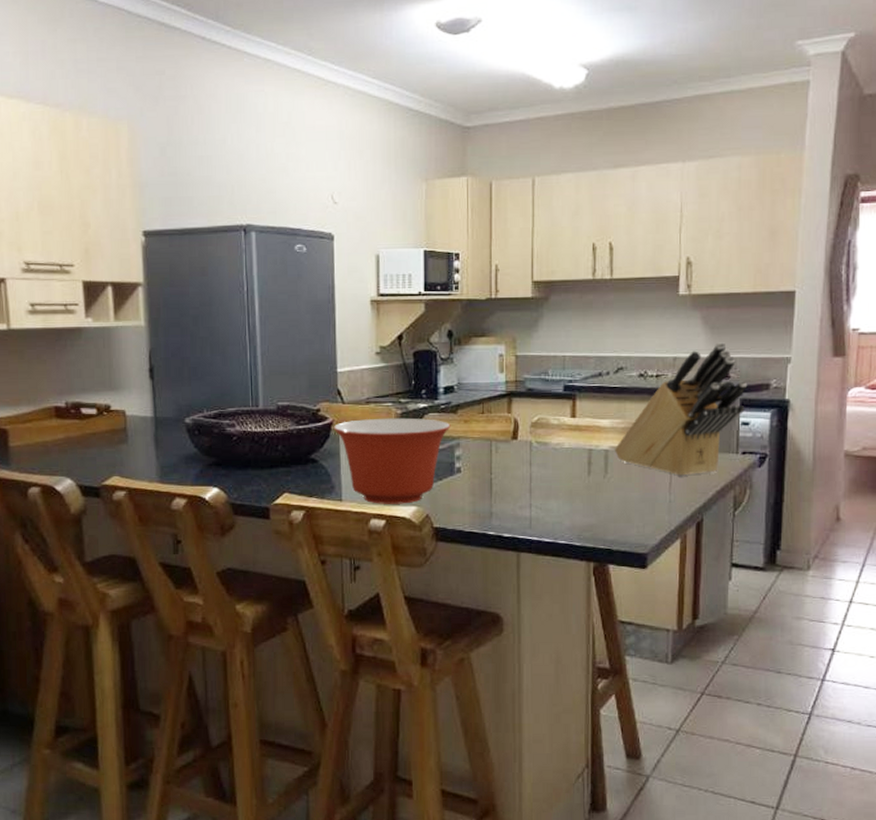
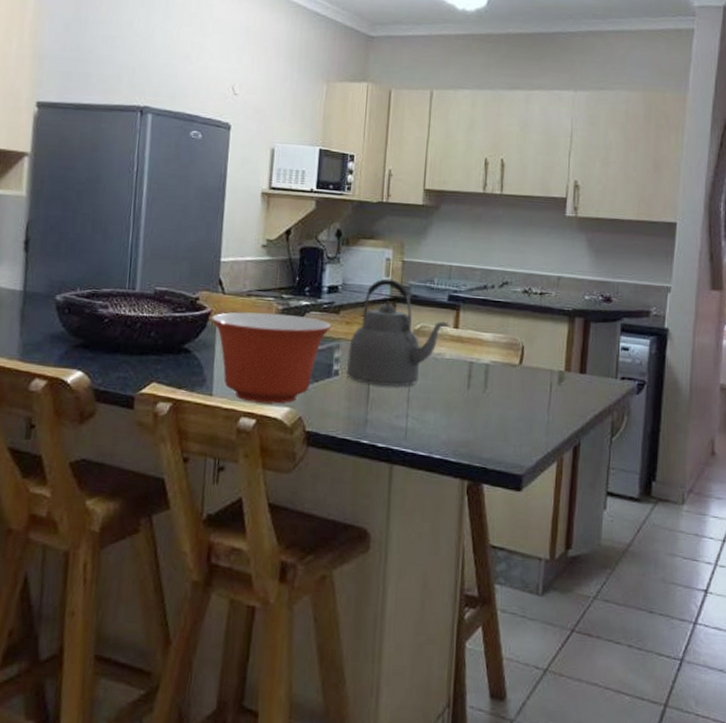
kettle: none [468,374,567,478] -> present [346,278,450,387]
knife block: present [614,342,748,477] -> none [494,266,629,398]

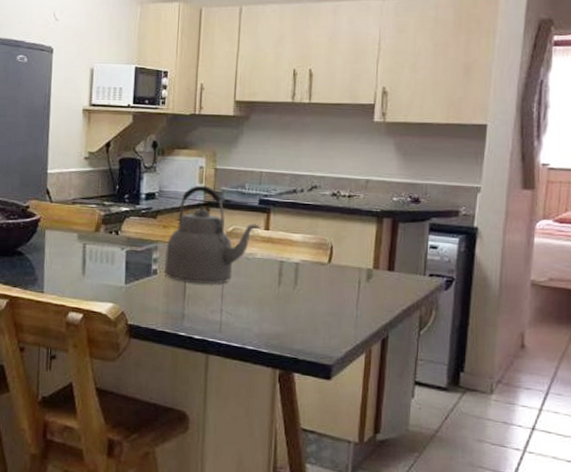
mixing bowl: present [210,312,332,404] -> none [40,218,150,300]

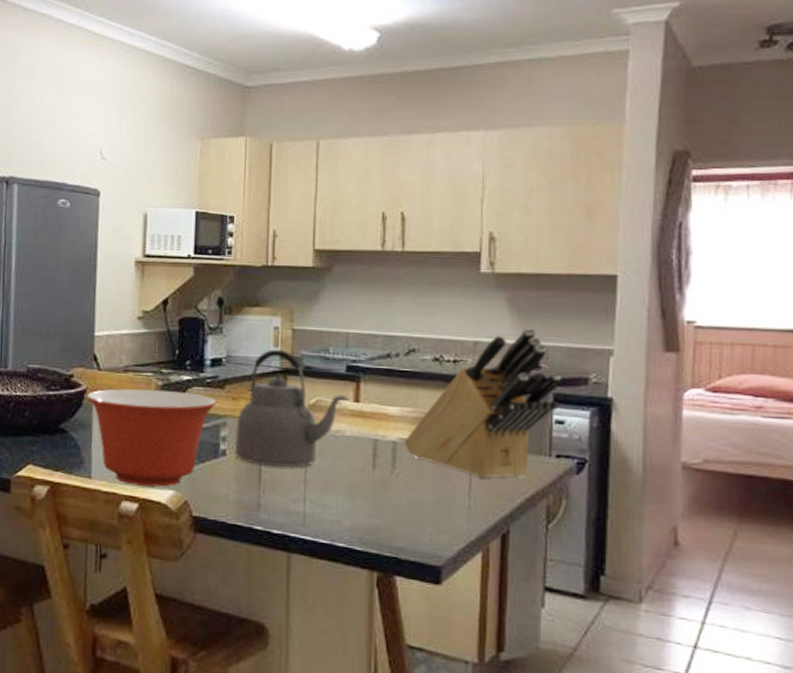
mixing bowl: none [40,218,150,300] -> present [86,388,217,487]
knife block: none [304,168,437,294] -> present [403,328,562,479]

